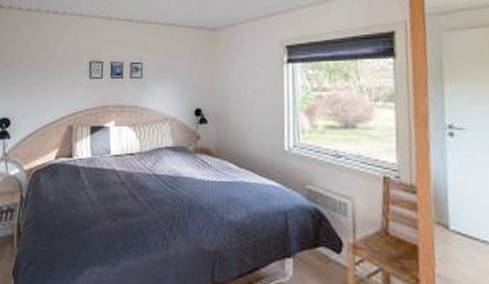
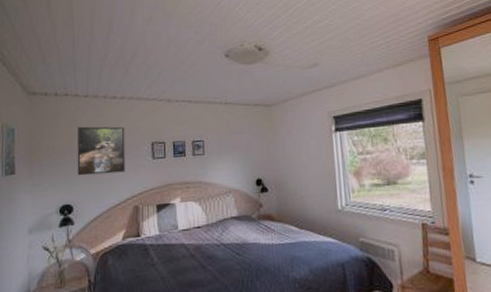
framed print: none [16,40,64,90] -> present [77,126,125,176]

